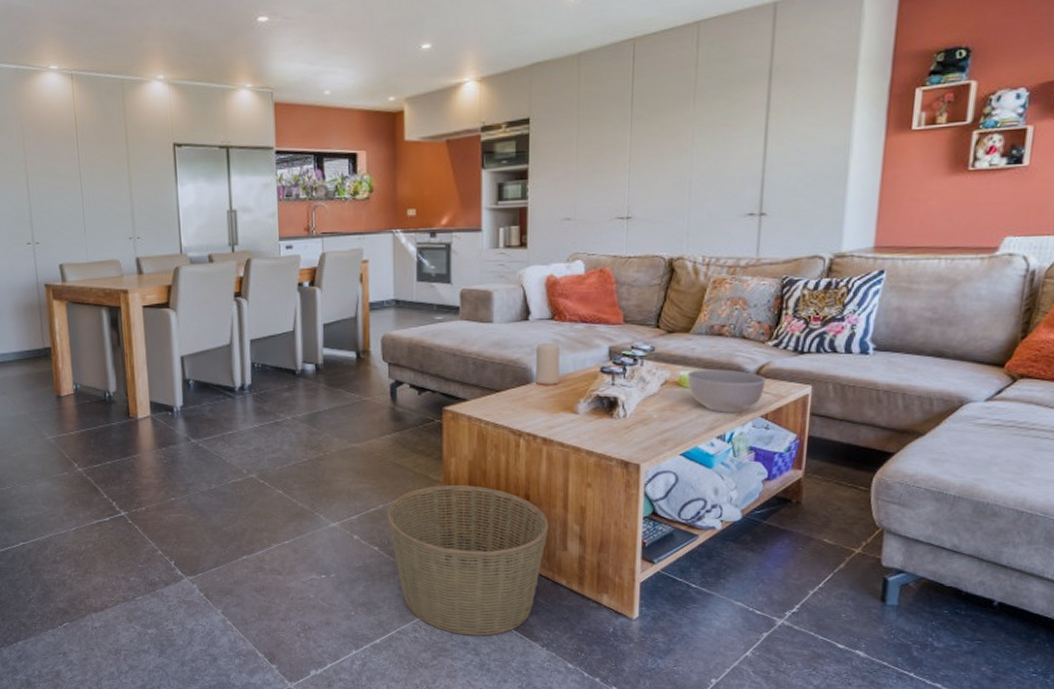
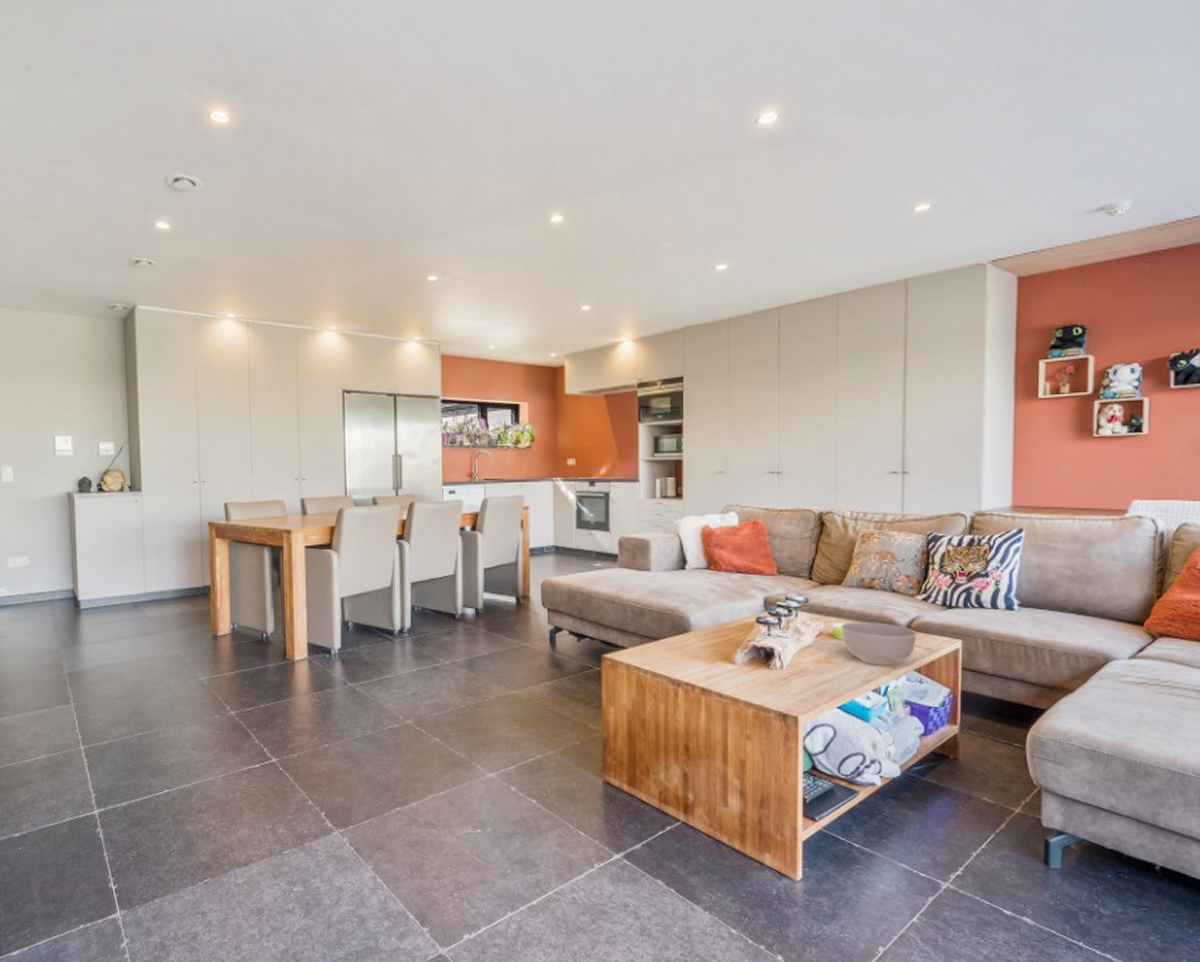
basket: present [387,485,549,636] -> none [545,735,709,898]
candle: present [534,342,560,385] -> none [692,592,717,634]

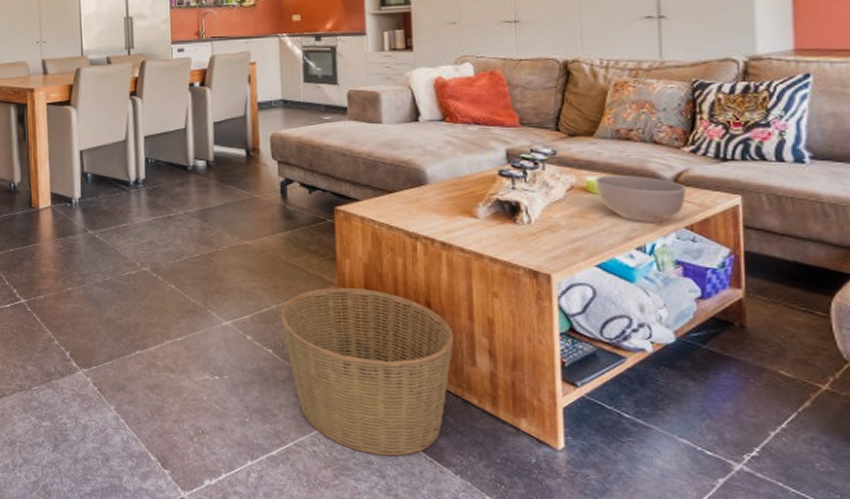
basket: none [545,735,709,898] -> present [280,287,454,457]

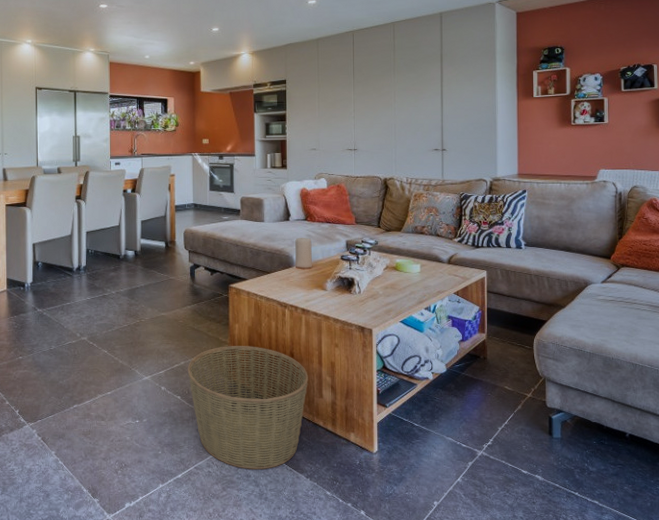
candle: none [428,144,456,187] -> present [294,237,313,269]
bowl: present [596,175,686,224] -> none [402,258,455,291]

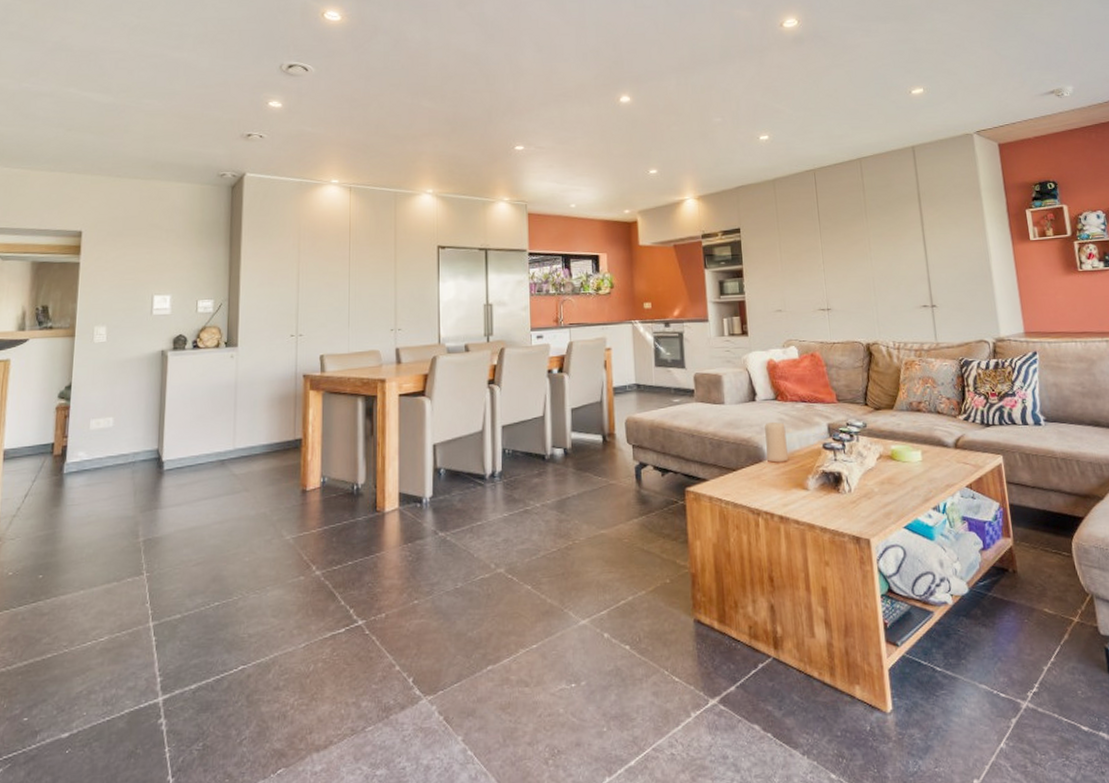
basket: present [187,346,308,469] -> none [637,569,795,748]

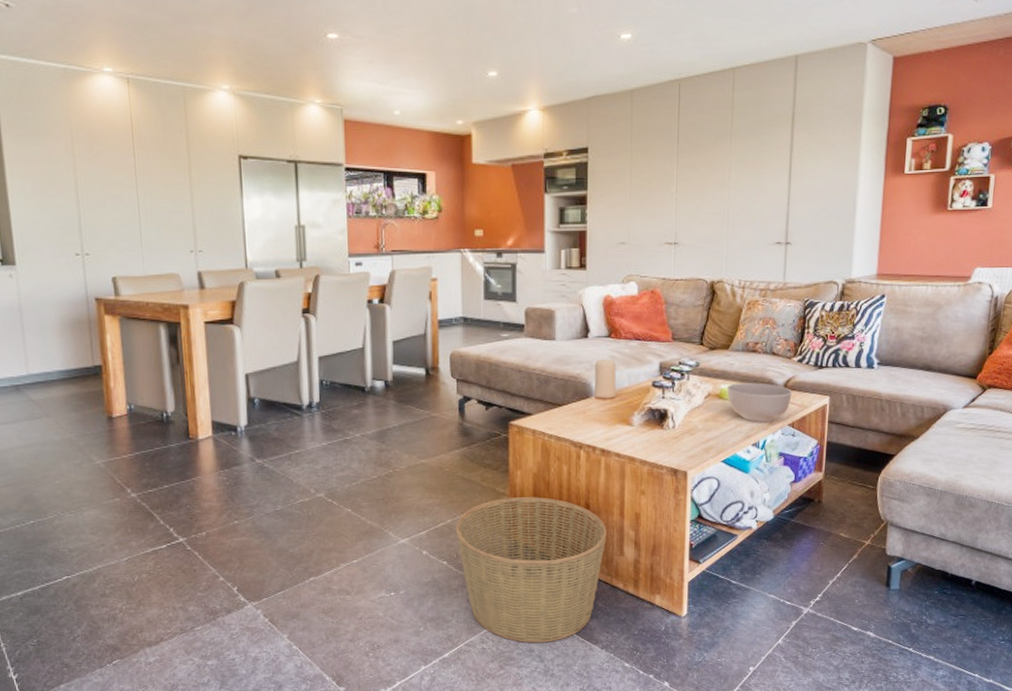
basket: none [637,569,795,748] -> present [455,497,607,643]
bowl: none [898,442,964,485] -> present [727,383,792,423]

